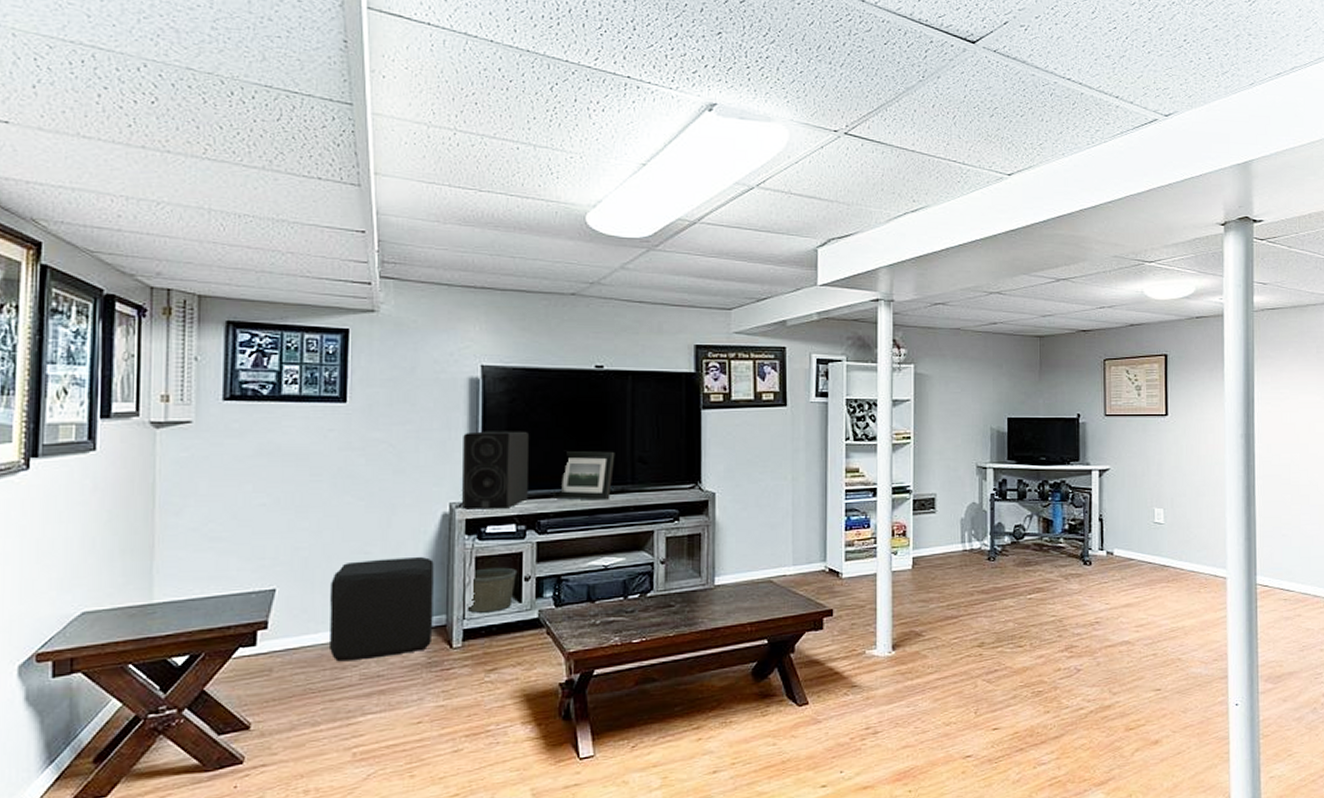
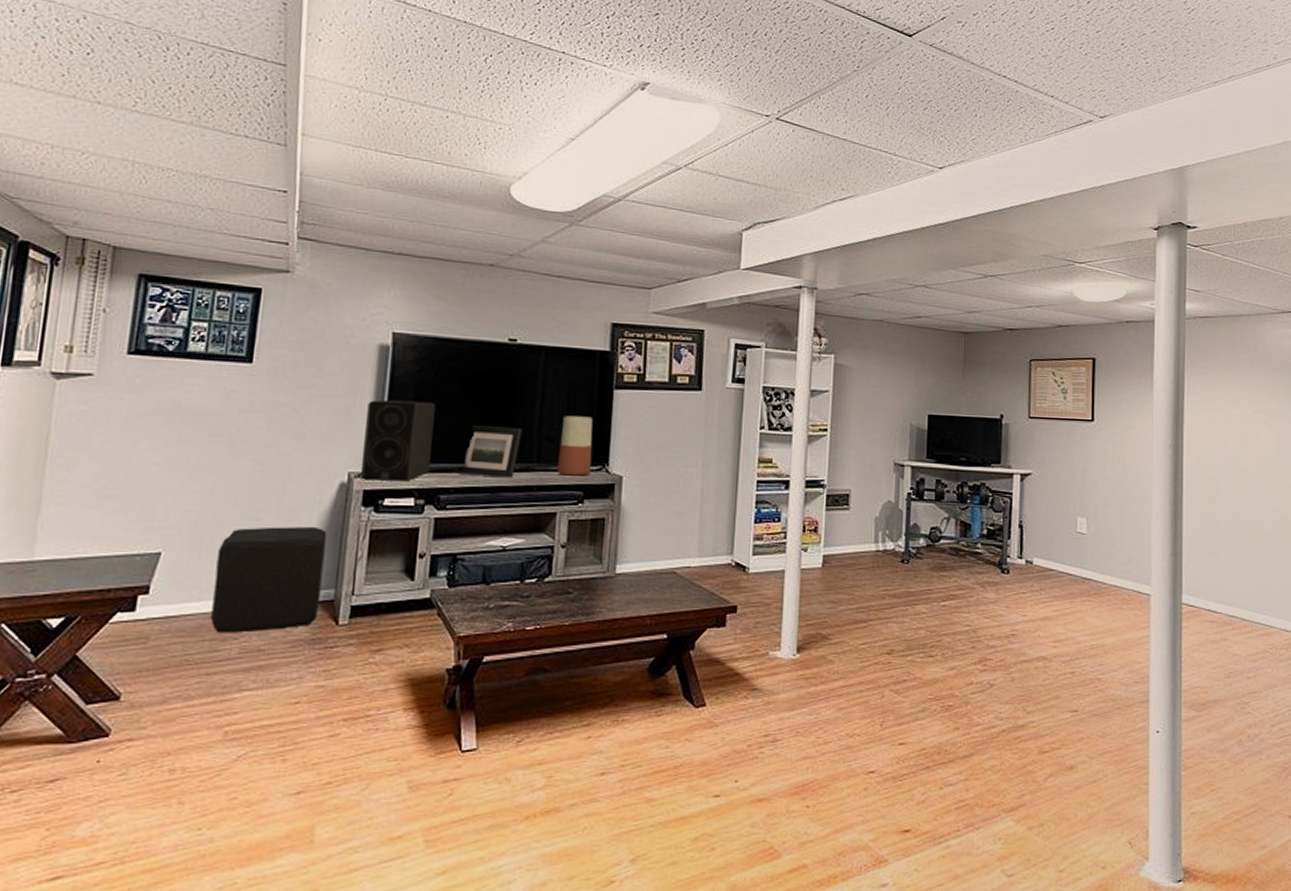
basket: present [467,567,518,613] -> none [356,542,413,589]
vase: none [652,437,684,495] -> present [558,415,593,476]

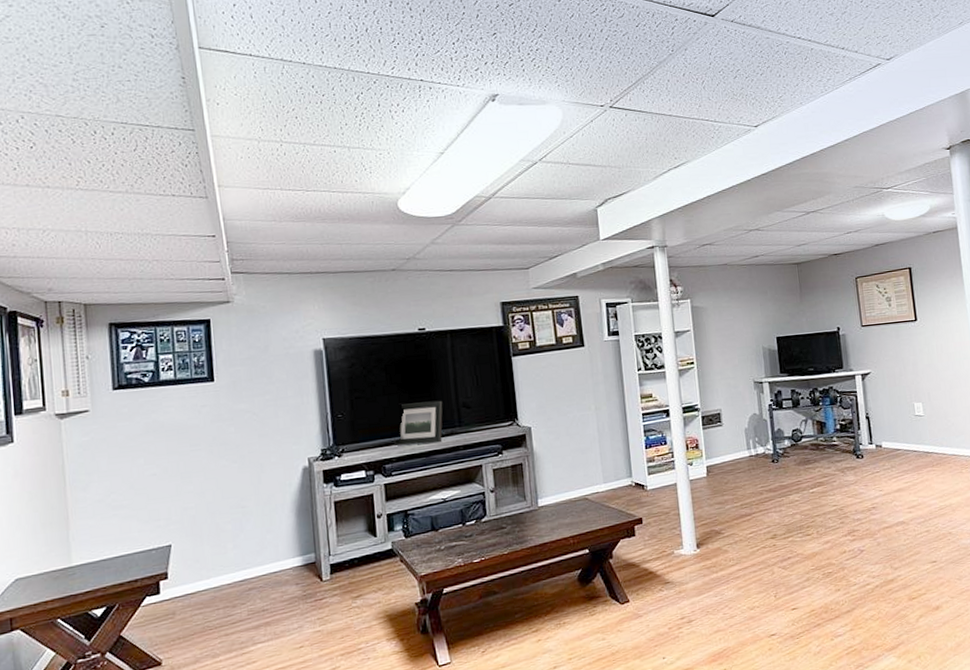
pouf: present [211,526,327,633] -> none [216,505,305,602]
speaker: present [360,399,437,481] -> none [313,390,373,462]
vase: present [558,415,593,476] -> none [474,382,504,434]

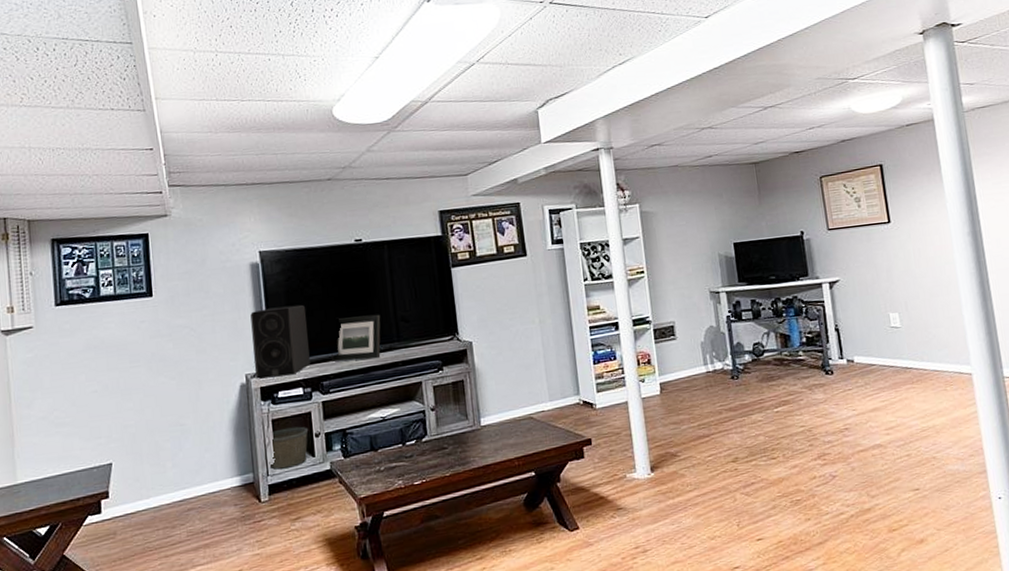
speaker: none [313,390,373,462] -> present [250,304,311,379]
basket: none [331,508,371,550] -> present [269,426,309,470]

